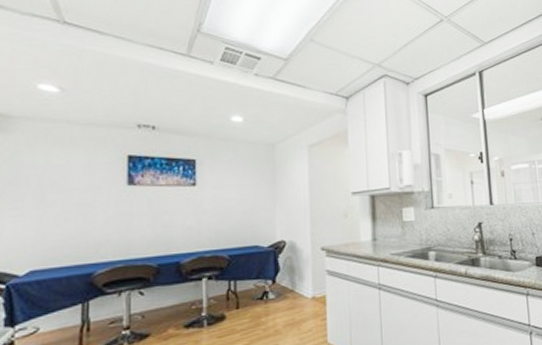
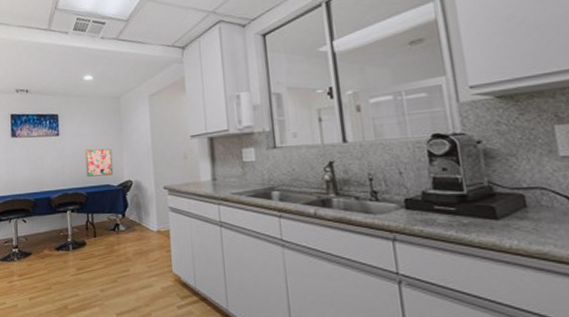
wall art: none [229,203,264,236] -> present [85,148,114,177]

